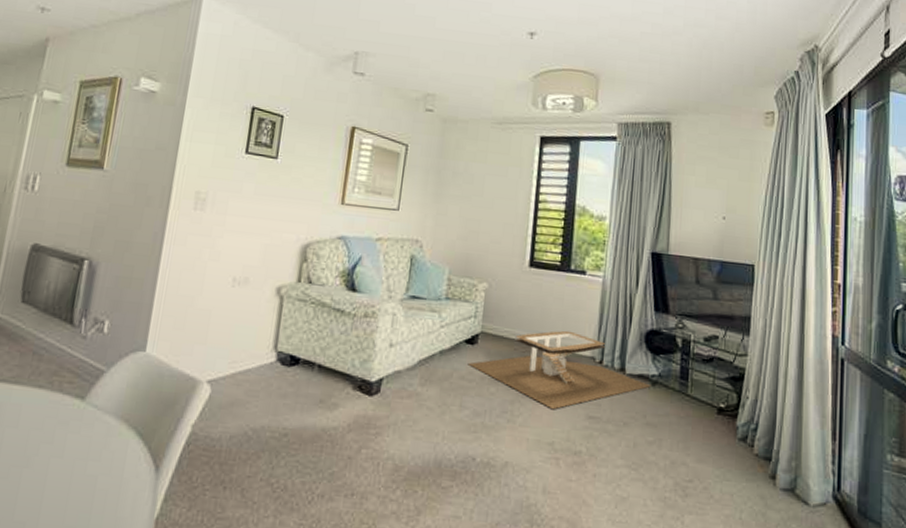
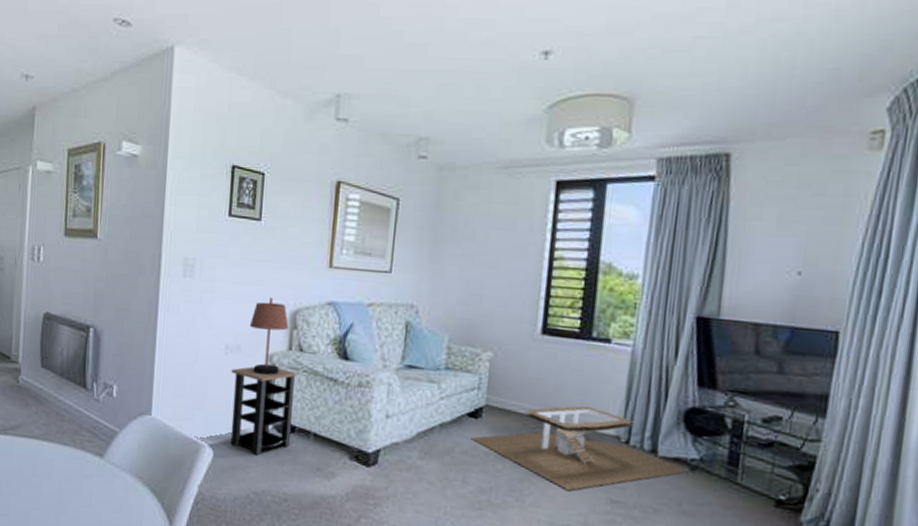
side table: none [230,299,305,390] -> present [230,366,298,456]
table lamp: none [259,232,299,308] -> present [249,298,289,376]

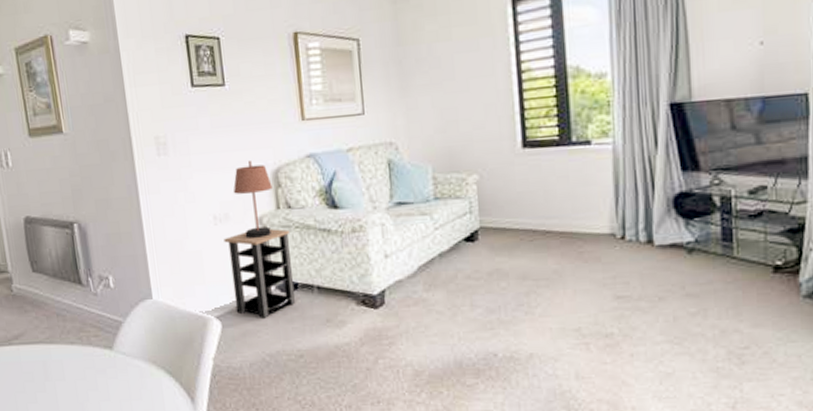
coffee table: present [471,406,690,491] -> none [471,209,688,296]

